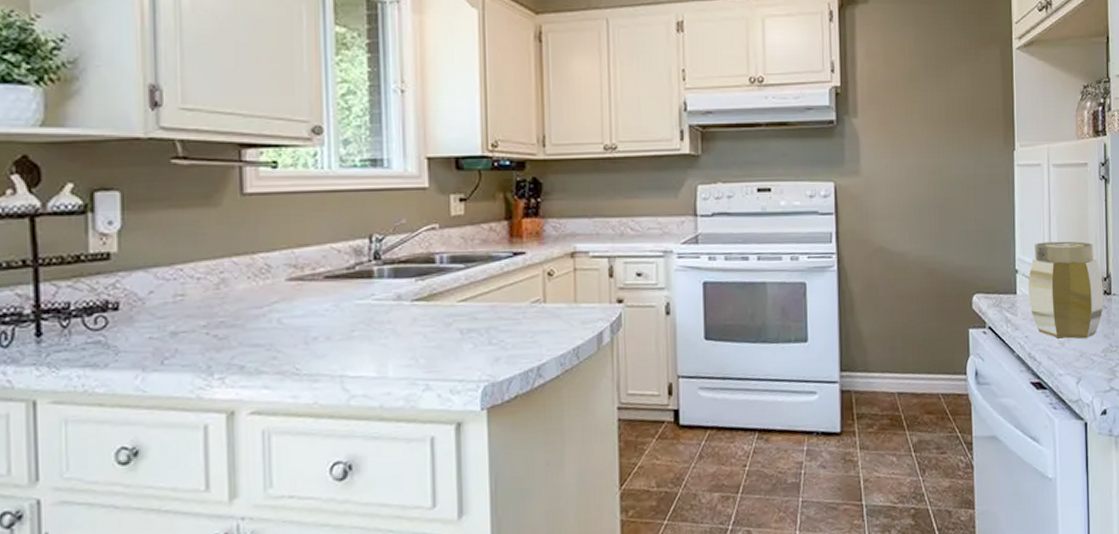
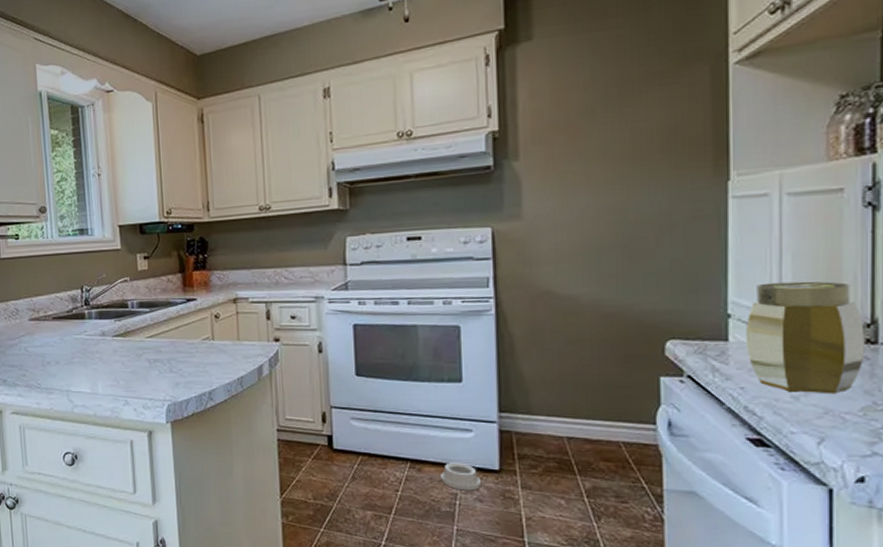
pet bowl: none [787,428,825,458] -> present [441,462,482,491]

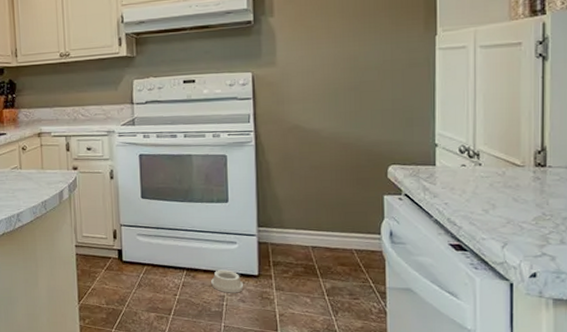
jar: present [746,281,865,395] -> none [449,117,537,208]

